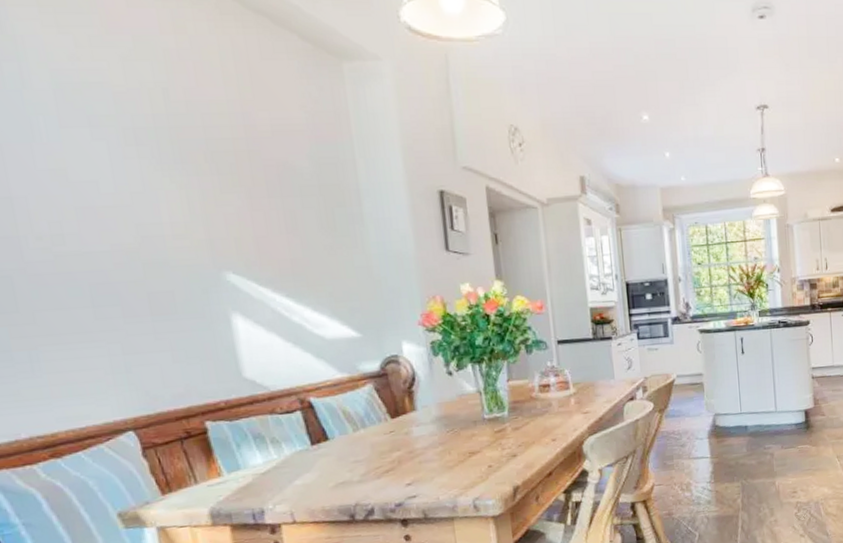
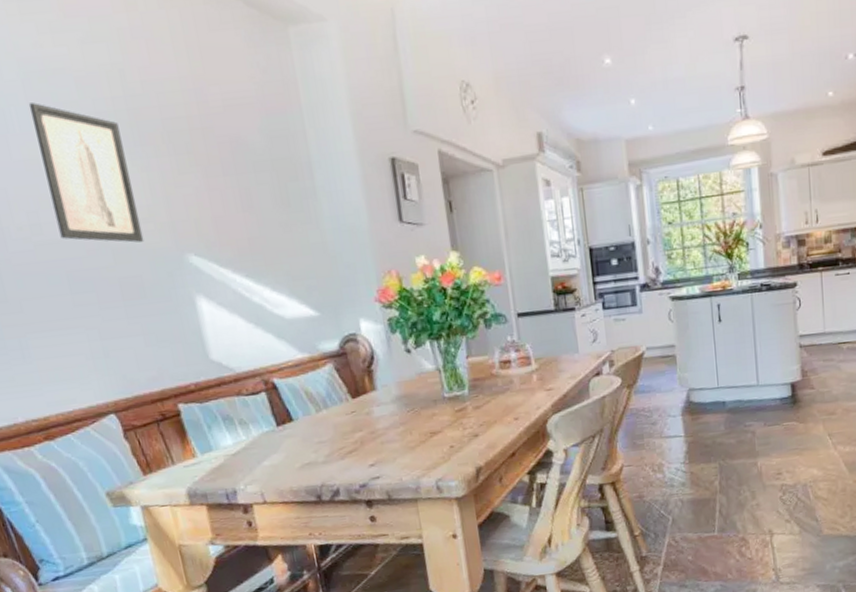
wall art: none [59,114,179,258] -> present [28,103,144,243]

